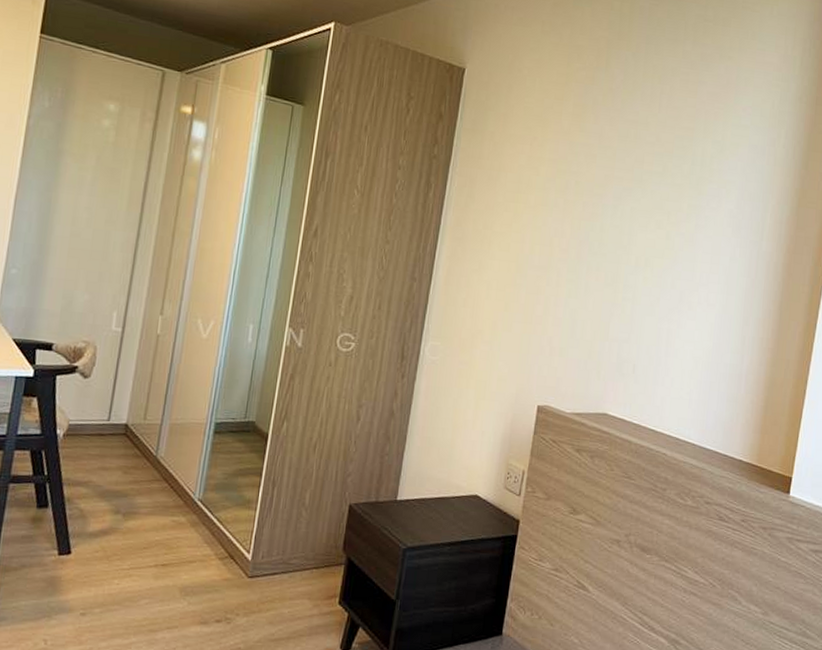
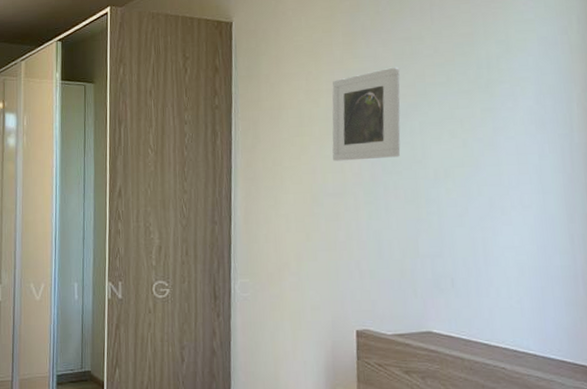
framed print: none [543,147,621,239] -> present [332,67,401,161]

